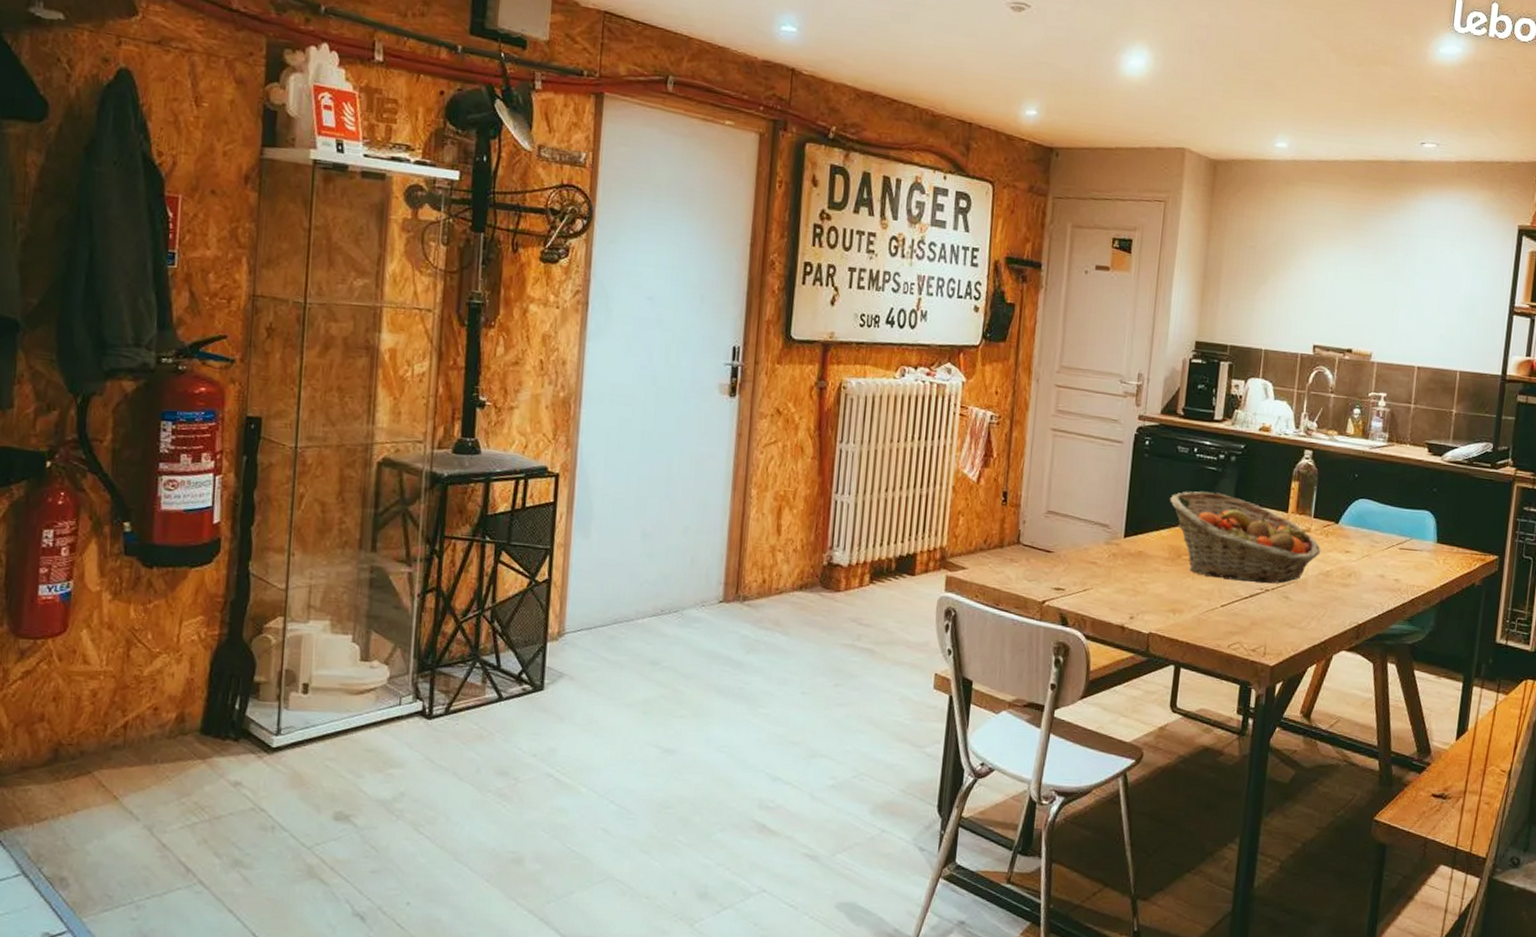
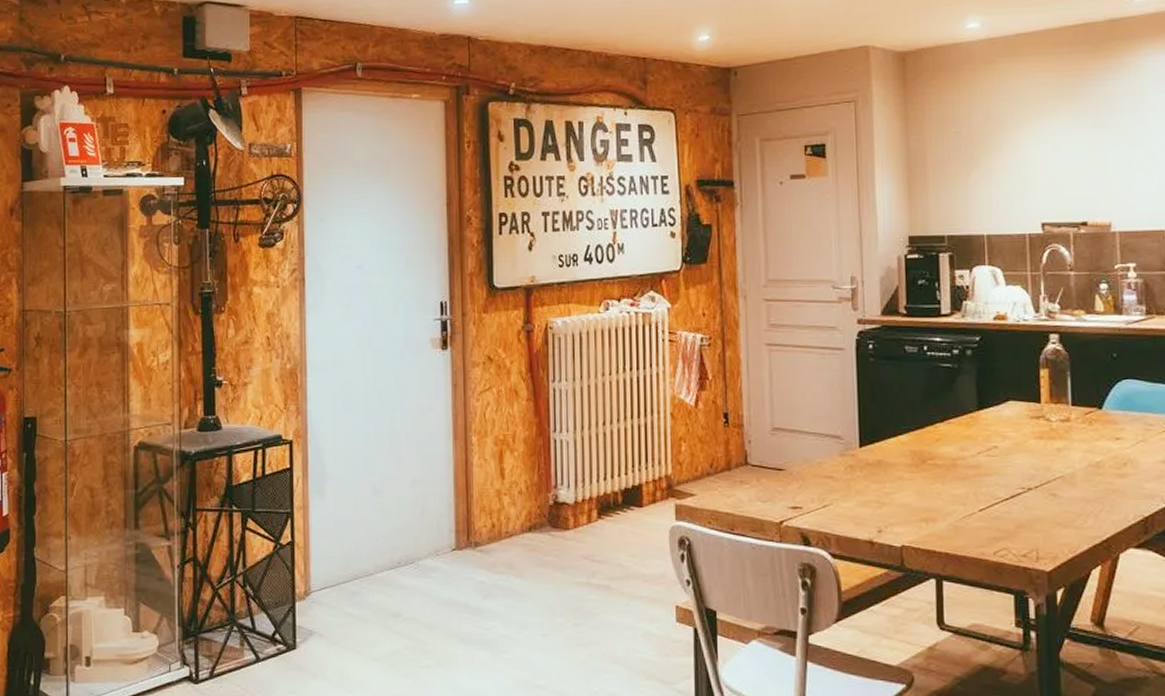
fruit basket: present [1170,491,1321,584] -> none [905,390,1087,483]

